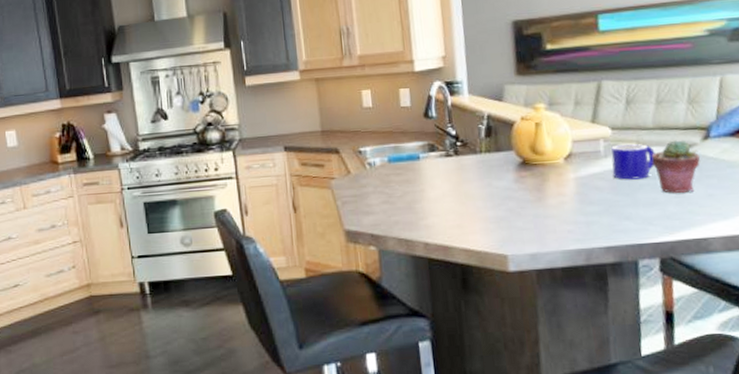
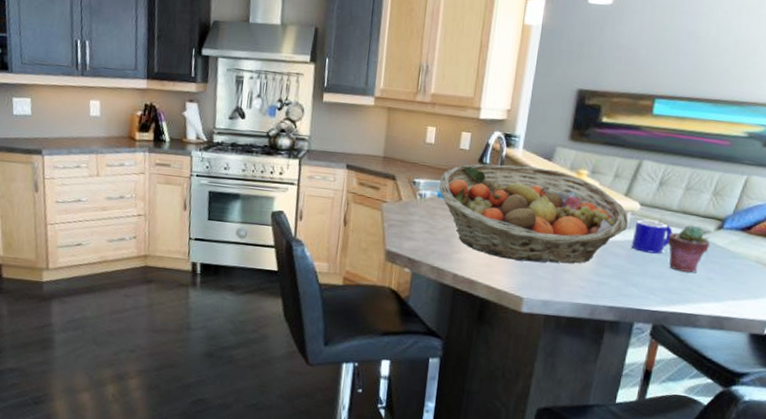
fruit basket: none [387,110,604,216] -> present [439,164,629,264]

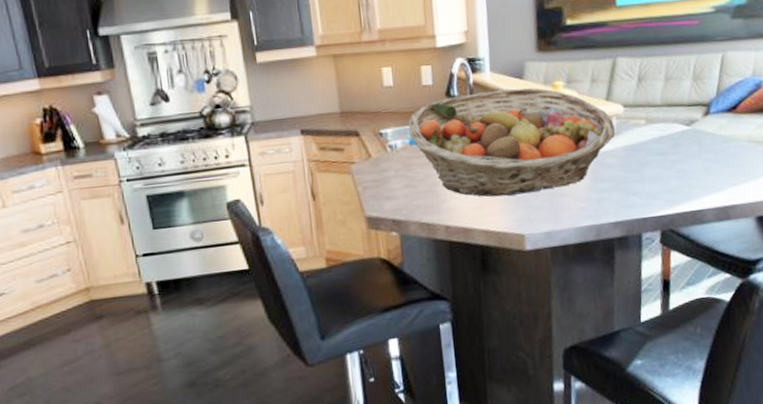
mug: present [631,219,673,254] -> none [622,120,662,157]
potted succulent: present [667,225,711,273] -> none [657,116,701,169]

